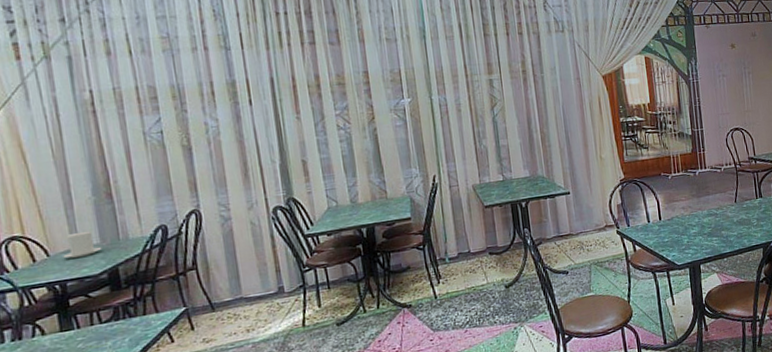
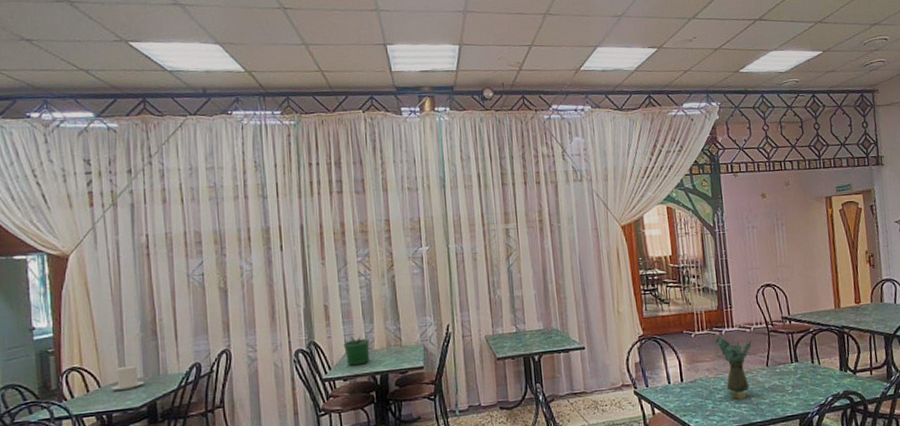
planter: none [325,190,358,221] -> present [343,335,374,366]
vase: none [689,177,722,234] -> present [715,336,752,400]

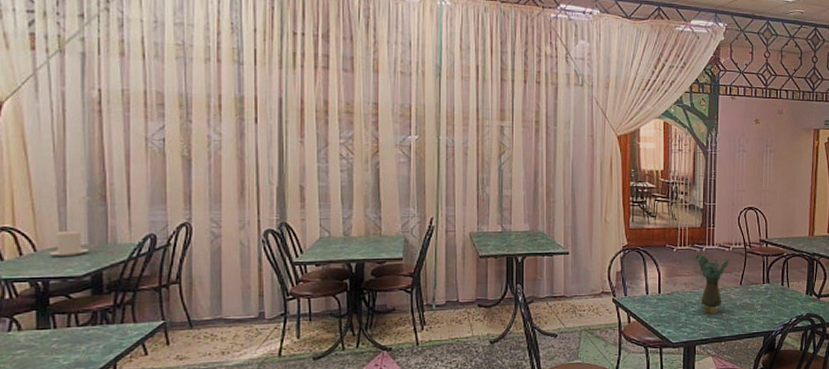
planter: present [343,335,374,366] -> none [318,219,352,251]

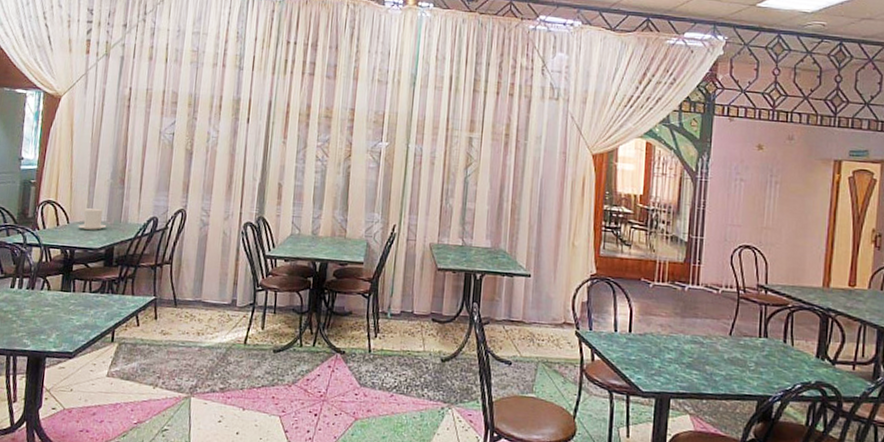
vase: present [695,252,729,314] -> none [675,291,717,365]

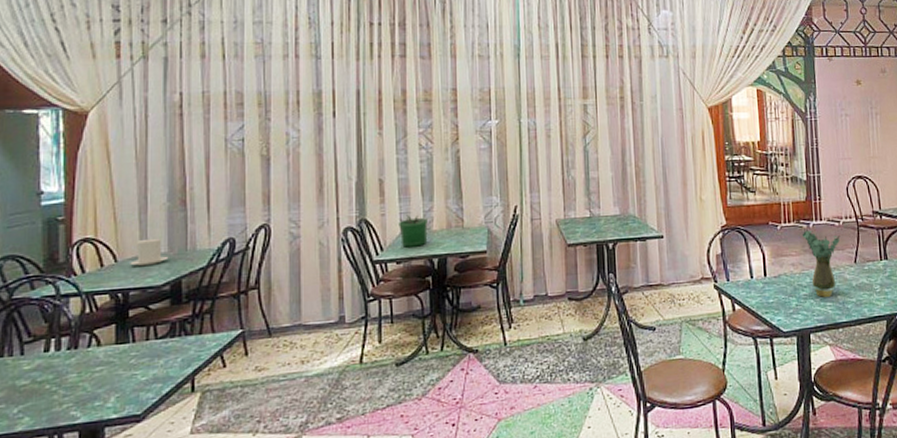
planter: none [290,217,321,249] -> present [399,213,433,248]
vase: none [675,291,717,365] -> present [802,229,840,297]

